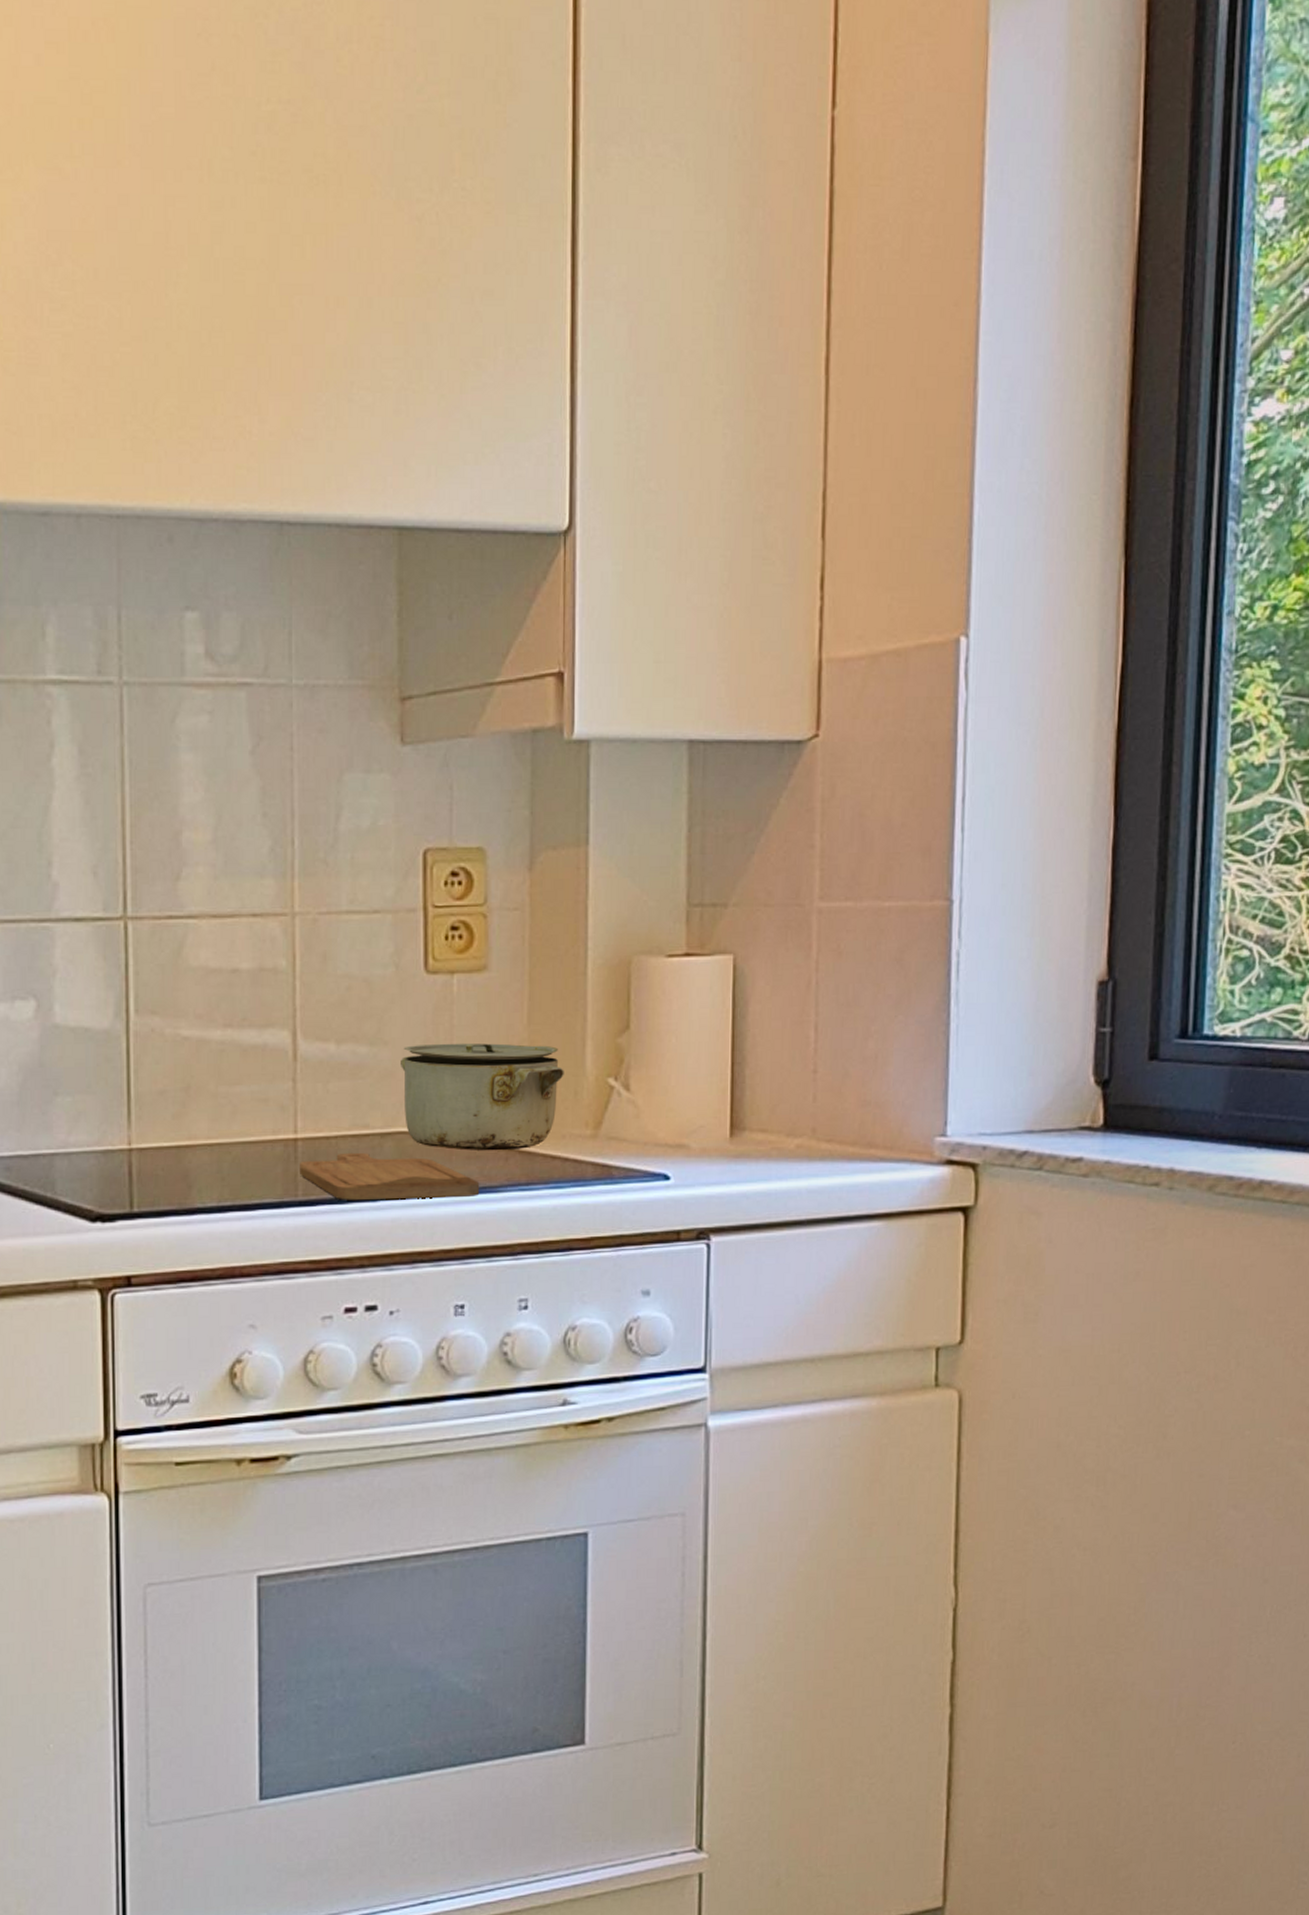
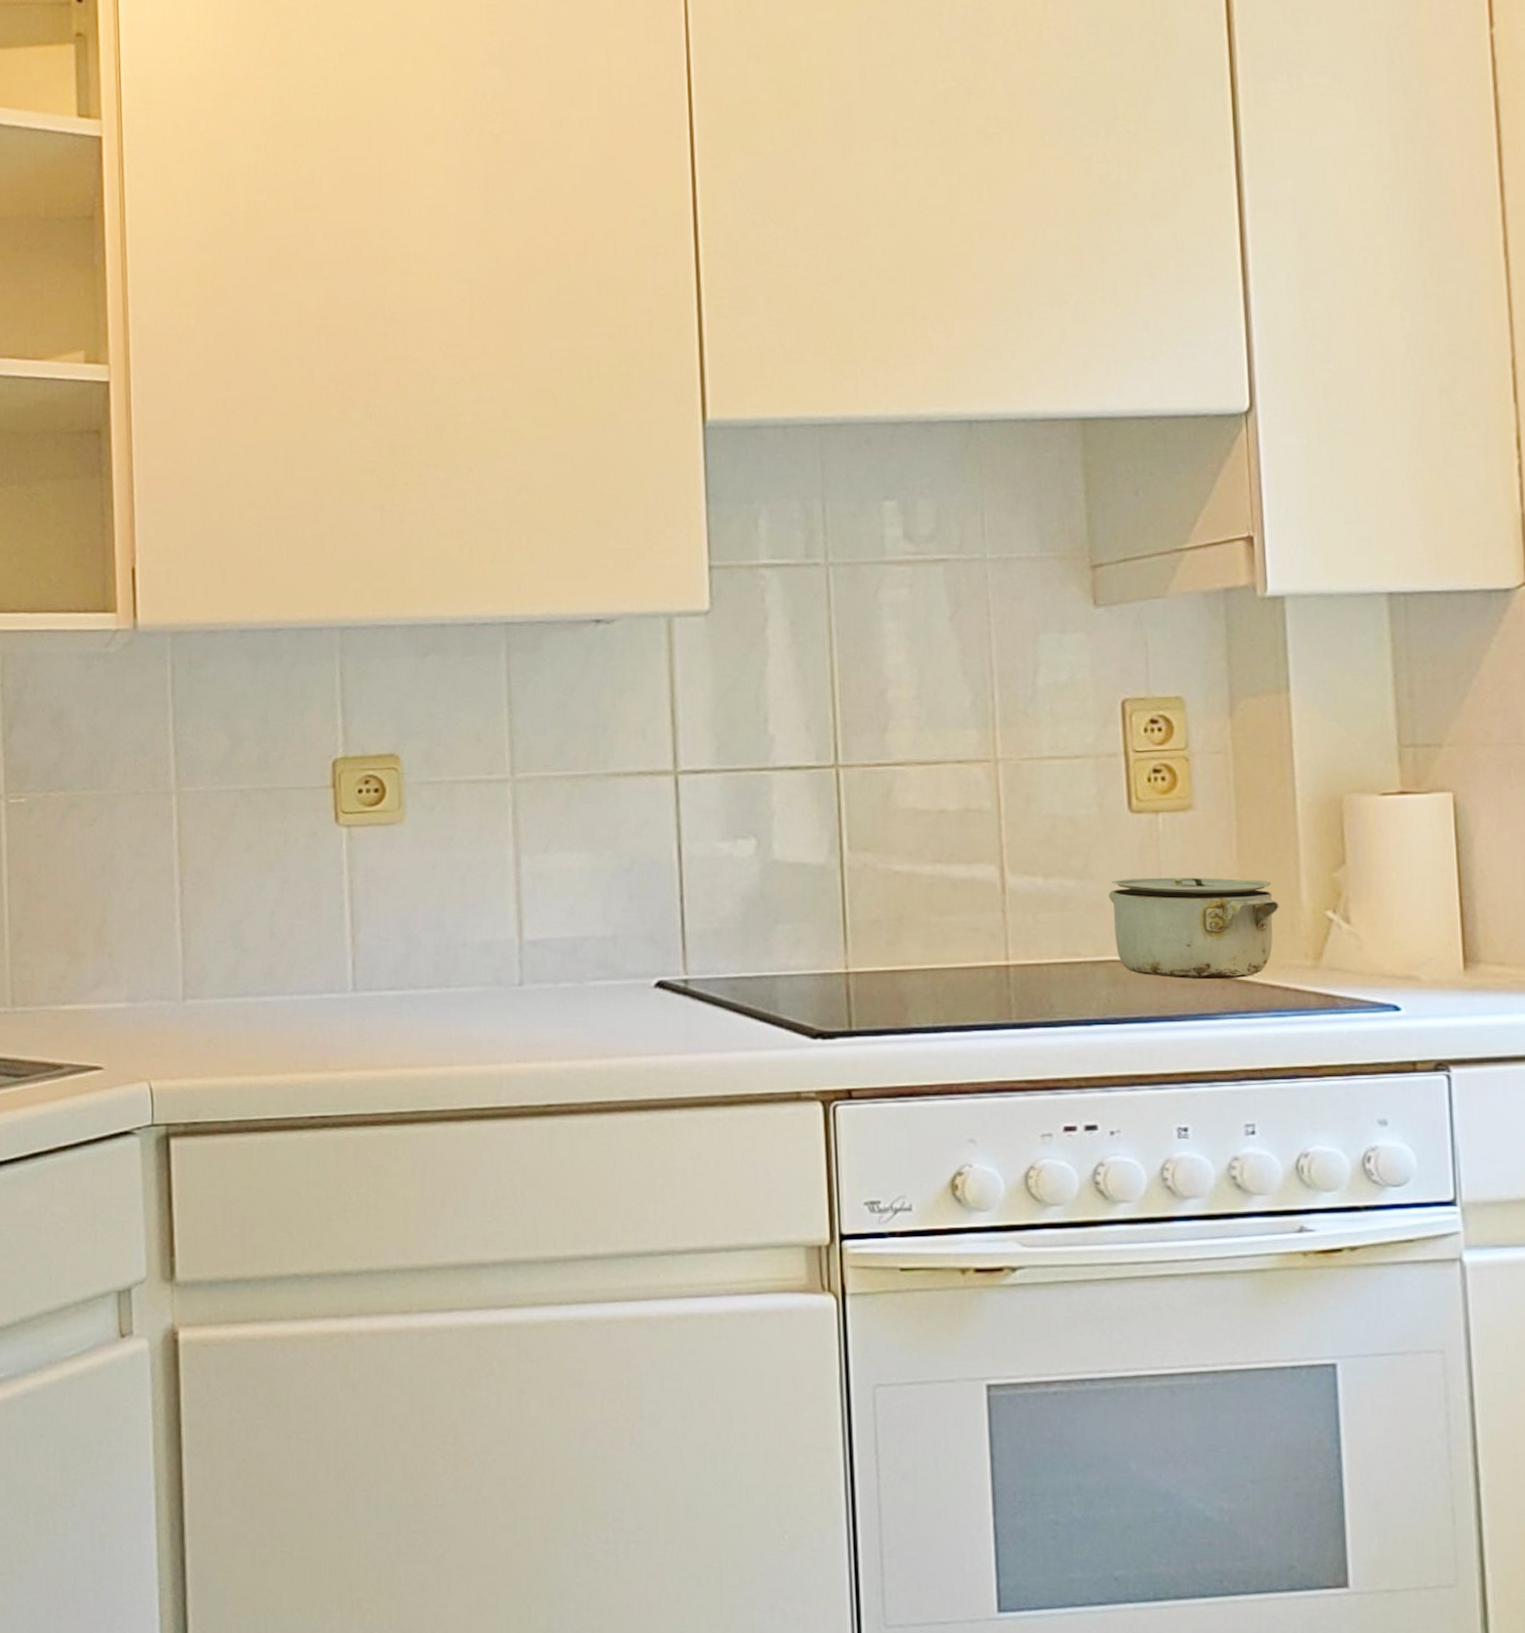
chopping board: present [299,1152,480,1201] -> none [1011,979,1198,1025]

